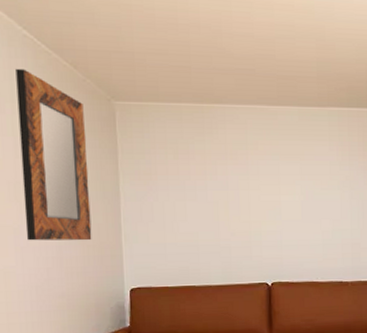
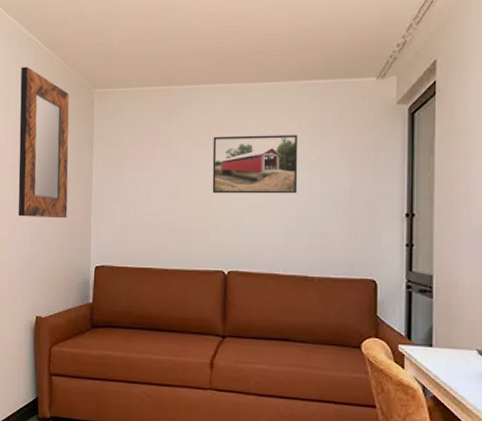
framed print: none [250,155,331,211] -> present [212,134,298,194]

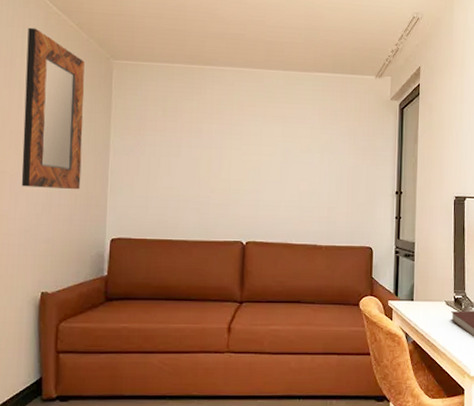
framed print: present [212,134,298,194] -> none [232,116,311,172]

